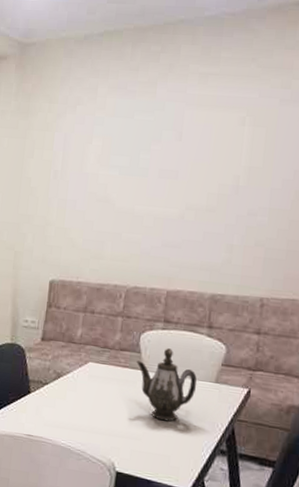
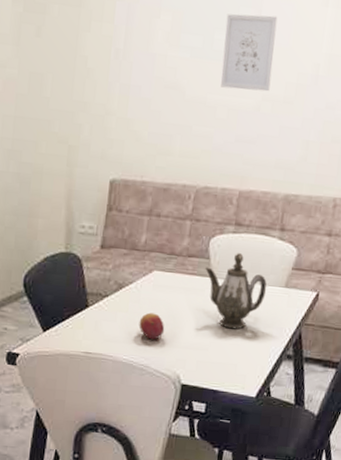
fruit: none [75,401,100,427] -> present [139,312,165,340]
wall art: none [147,136,197,202] -> present [221,14,278,92]

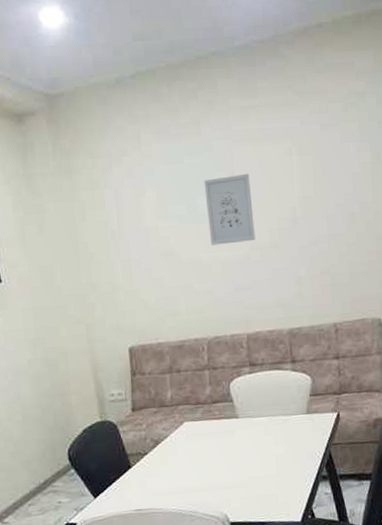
fruit: present [139,312,165,340] -> none [180,461,205,486]
teapot: present [205,253,267,330] -> none [230,390,291,462]

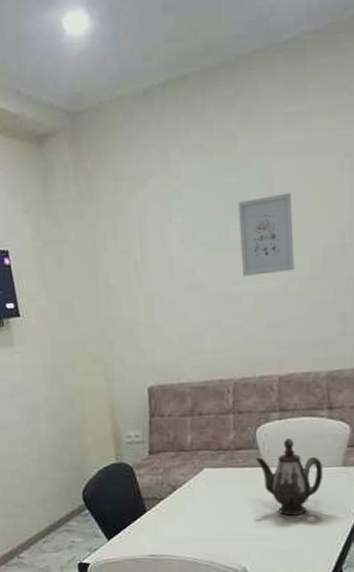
teapot: none [230,390,291,462] -> present [255,439,324,516]

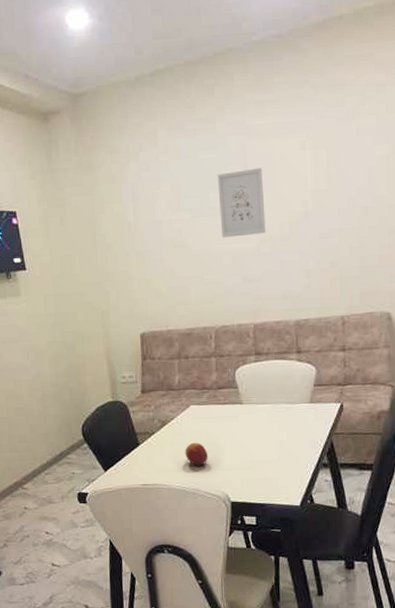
fruit: none [197,509,224,536] -> present [185,442,208,466]
teapot: present [255,439,324,516] -> none [235,379,294,447]

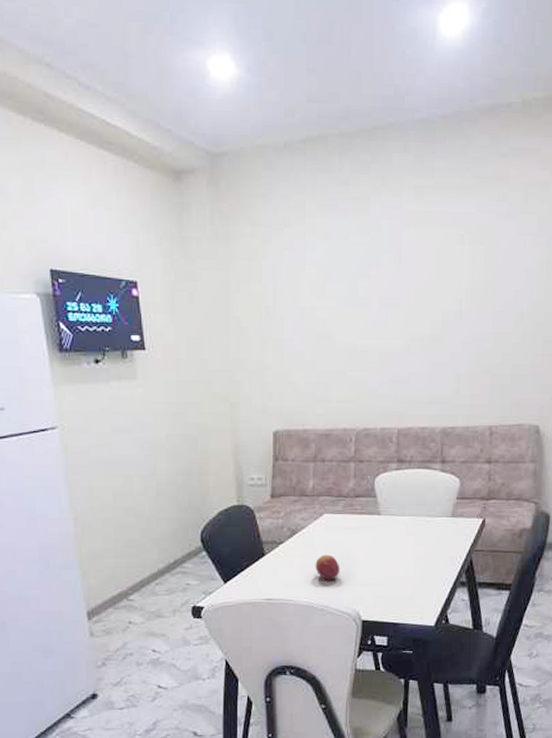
wall art: present [217,167,266,238] -> none [368,258,417,332]

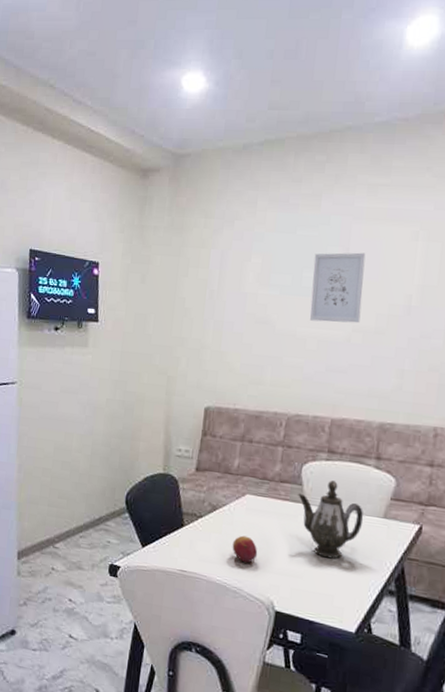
wall art: none [368,258,417,332] -> present [310,252,366,323]
teapot: none [373,489,434,562] -> present [298,480,364,559]

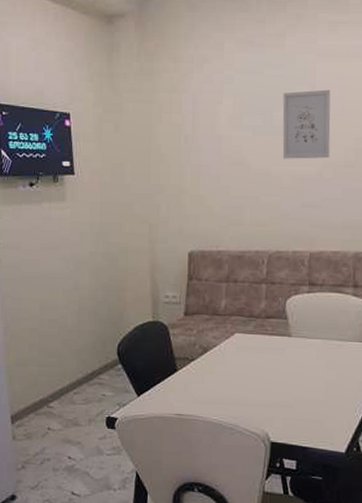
fruit: present [232,535,258,563] -> none [225,373,250,400]
teapot: present [298,480,364,559] -> none [284,312,346,386]

